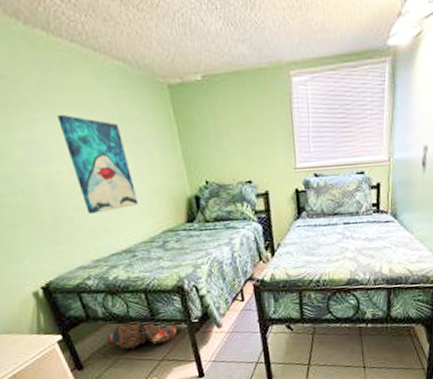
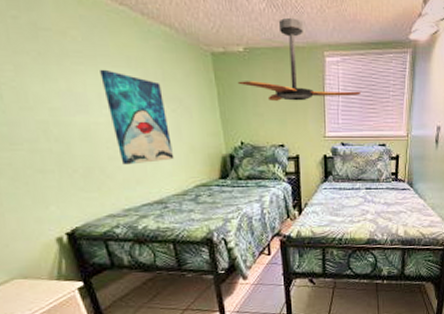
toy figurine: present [107,322,184,349] -> none [132,272,211,298]
ceiling fan: none [197,35,334,133] -> present [237,17,361,101]

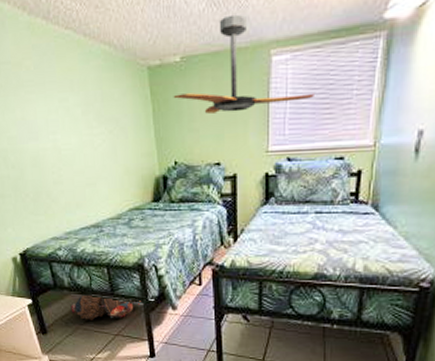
wall art: present [100,69,174,165] -> none [48,95,110,189]
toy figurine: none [132,272,211,298] -> present [70,294,141,320]

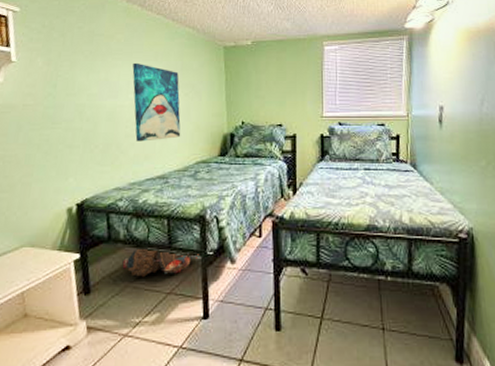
wall art: none [48,95,110,189] -> present [132,62,181,142]
ceiling fan: present [173,14,314,114] -> none [244,16,358,85]

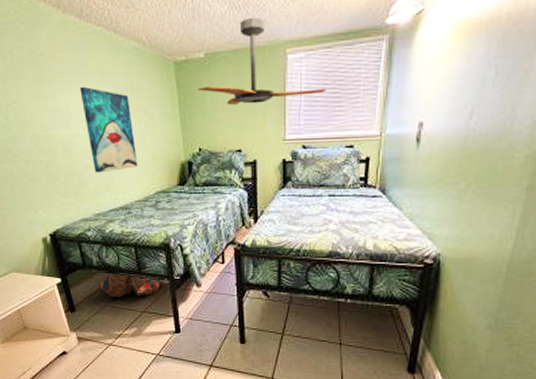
ceiling fan: none [244,16,358,85] -> present [197,17,326,105]

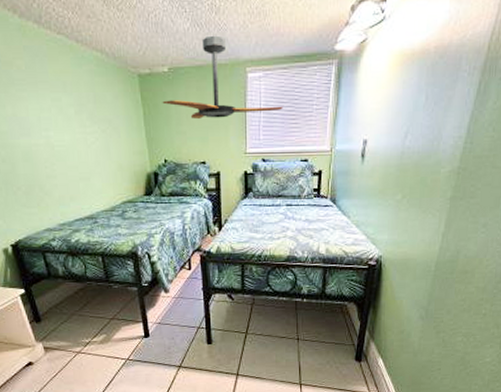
wall art: present [80,86,138,173] -> none [40,94,104,183]
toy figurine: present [99,273,167,298] -> none [65,282,135,306]

